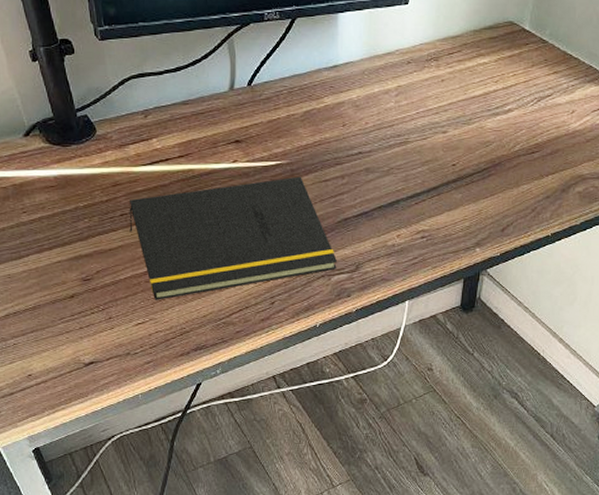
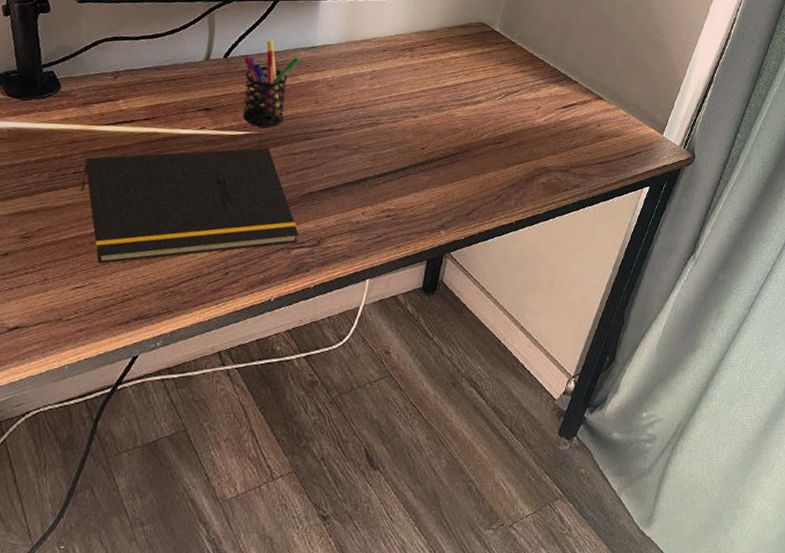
pen holder: none [267,63,323,155] -> present [243,41,300,128]

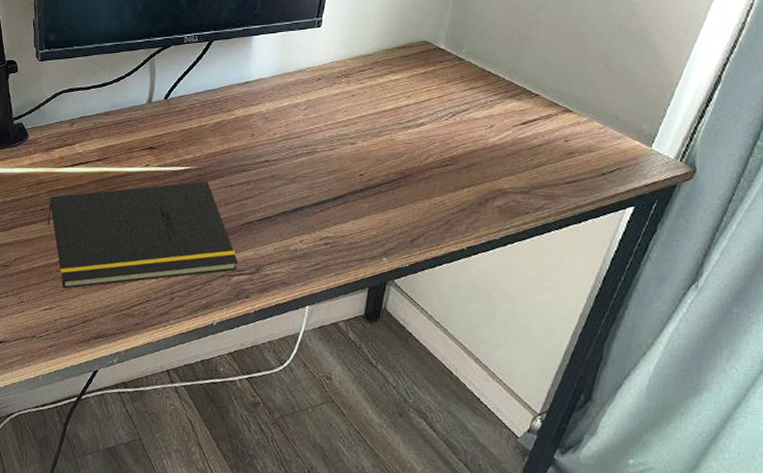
pen holder: present [243,41,300,128] -> none [182,80,235,162]

